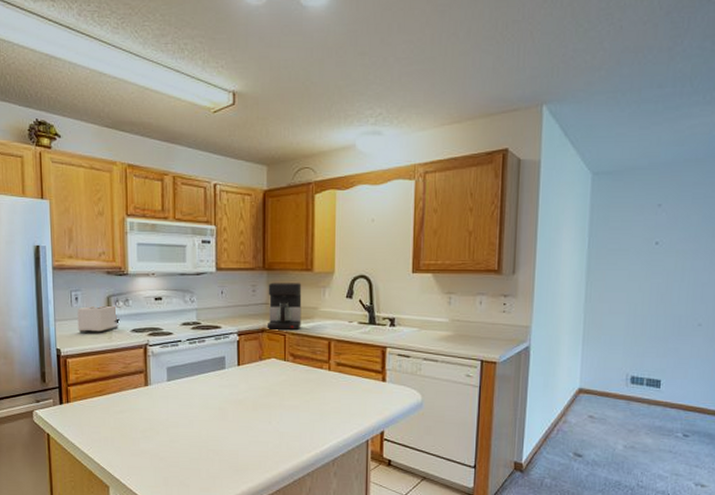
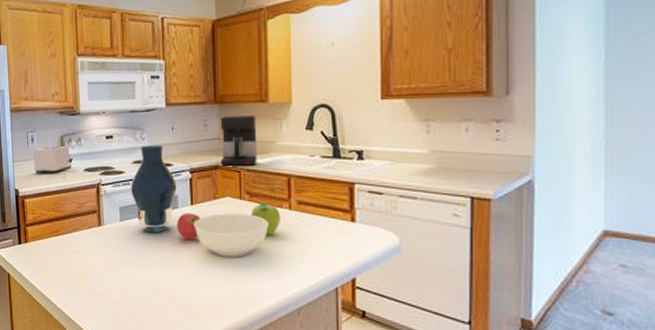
vase: none [179,308,224,392] -> present [131,145,177,233]
fruit: none [223,373,247,398] -> present [176,213,201,239]
bowl: none [240,374,310,414] -> present [193,213,269,257]
fruit: none [293,363,320,394] -> present [250,202,280,235]

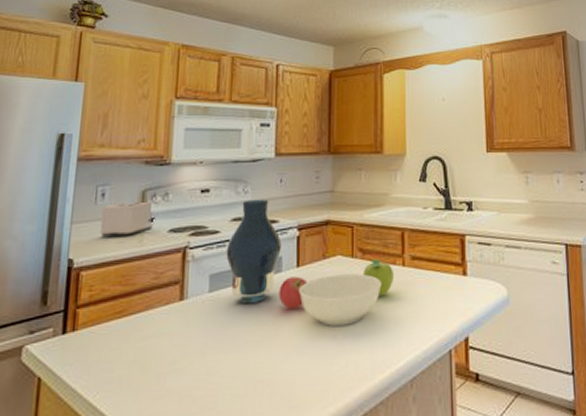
coffee maker: present [220,115,257,166] -> none [331,167,371,221]

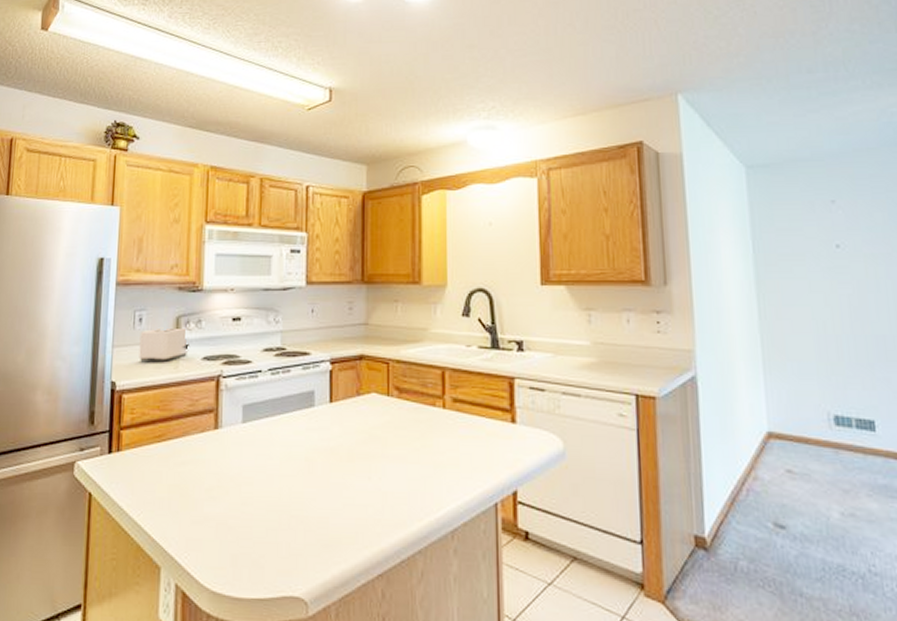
vase: present [226,199,282,304] -> none [258,330,314,438]
fruit: present [278,276,308,309] -> none [311,412,341,445]
bowl: present [299,274,382,326] -> none [332,413,420,467]
fruit: present [362,259,394,296] -> none [399,399,433,439]

